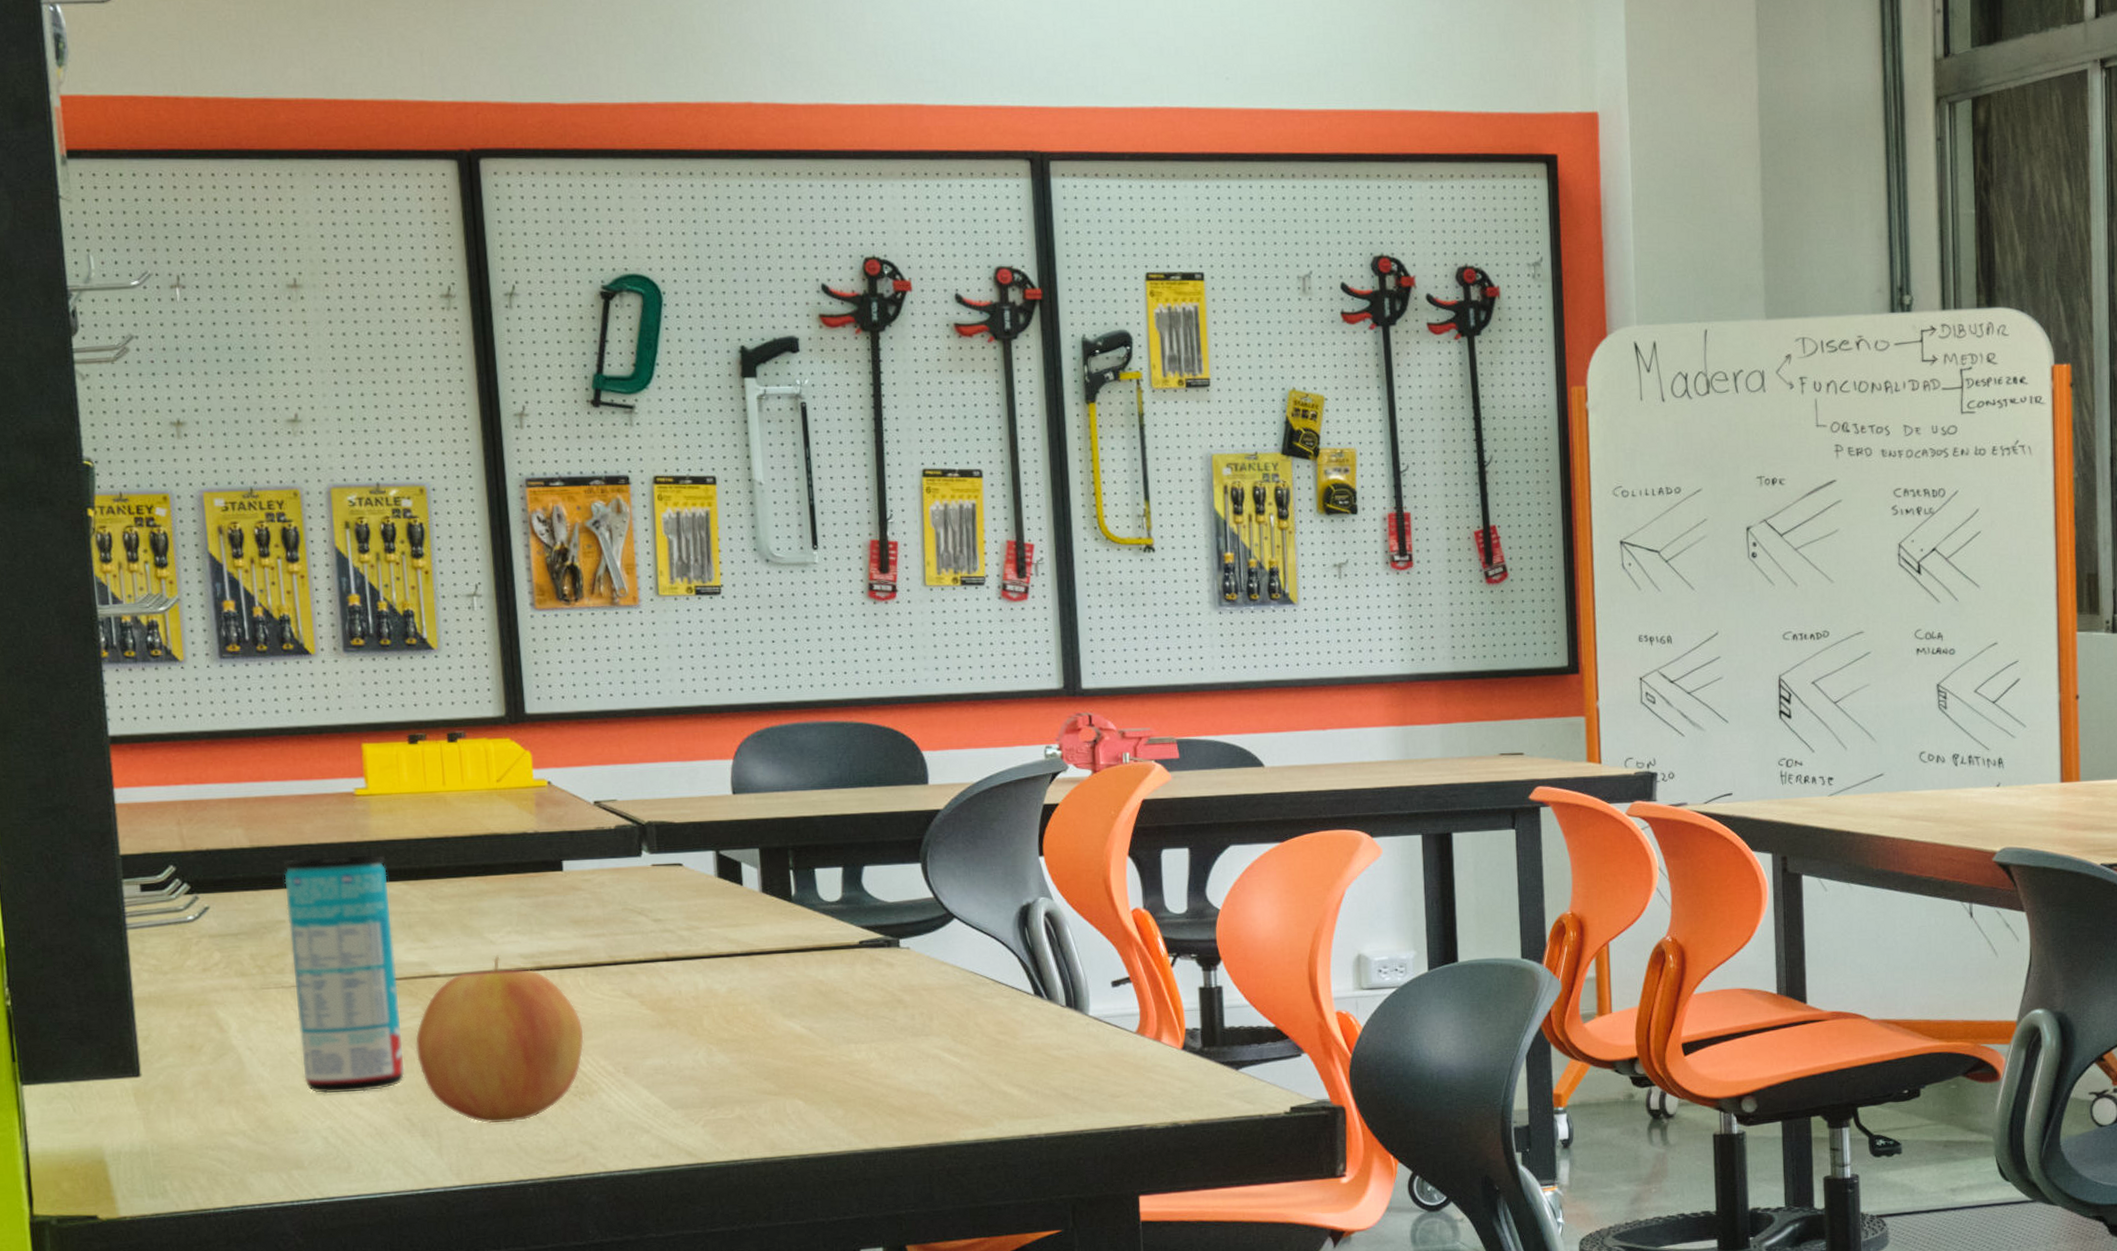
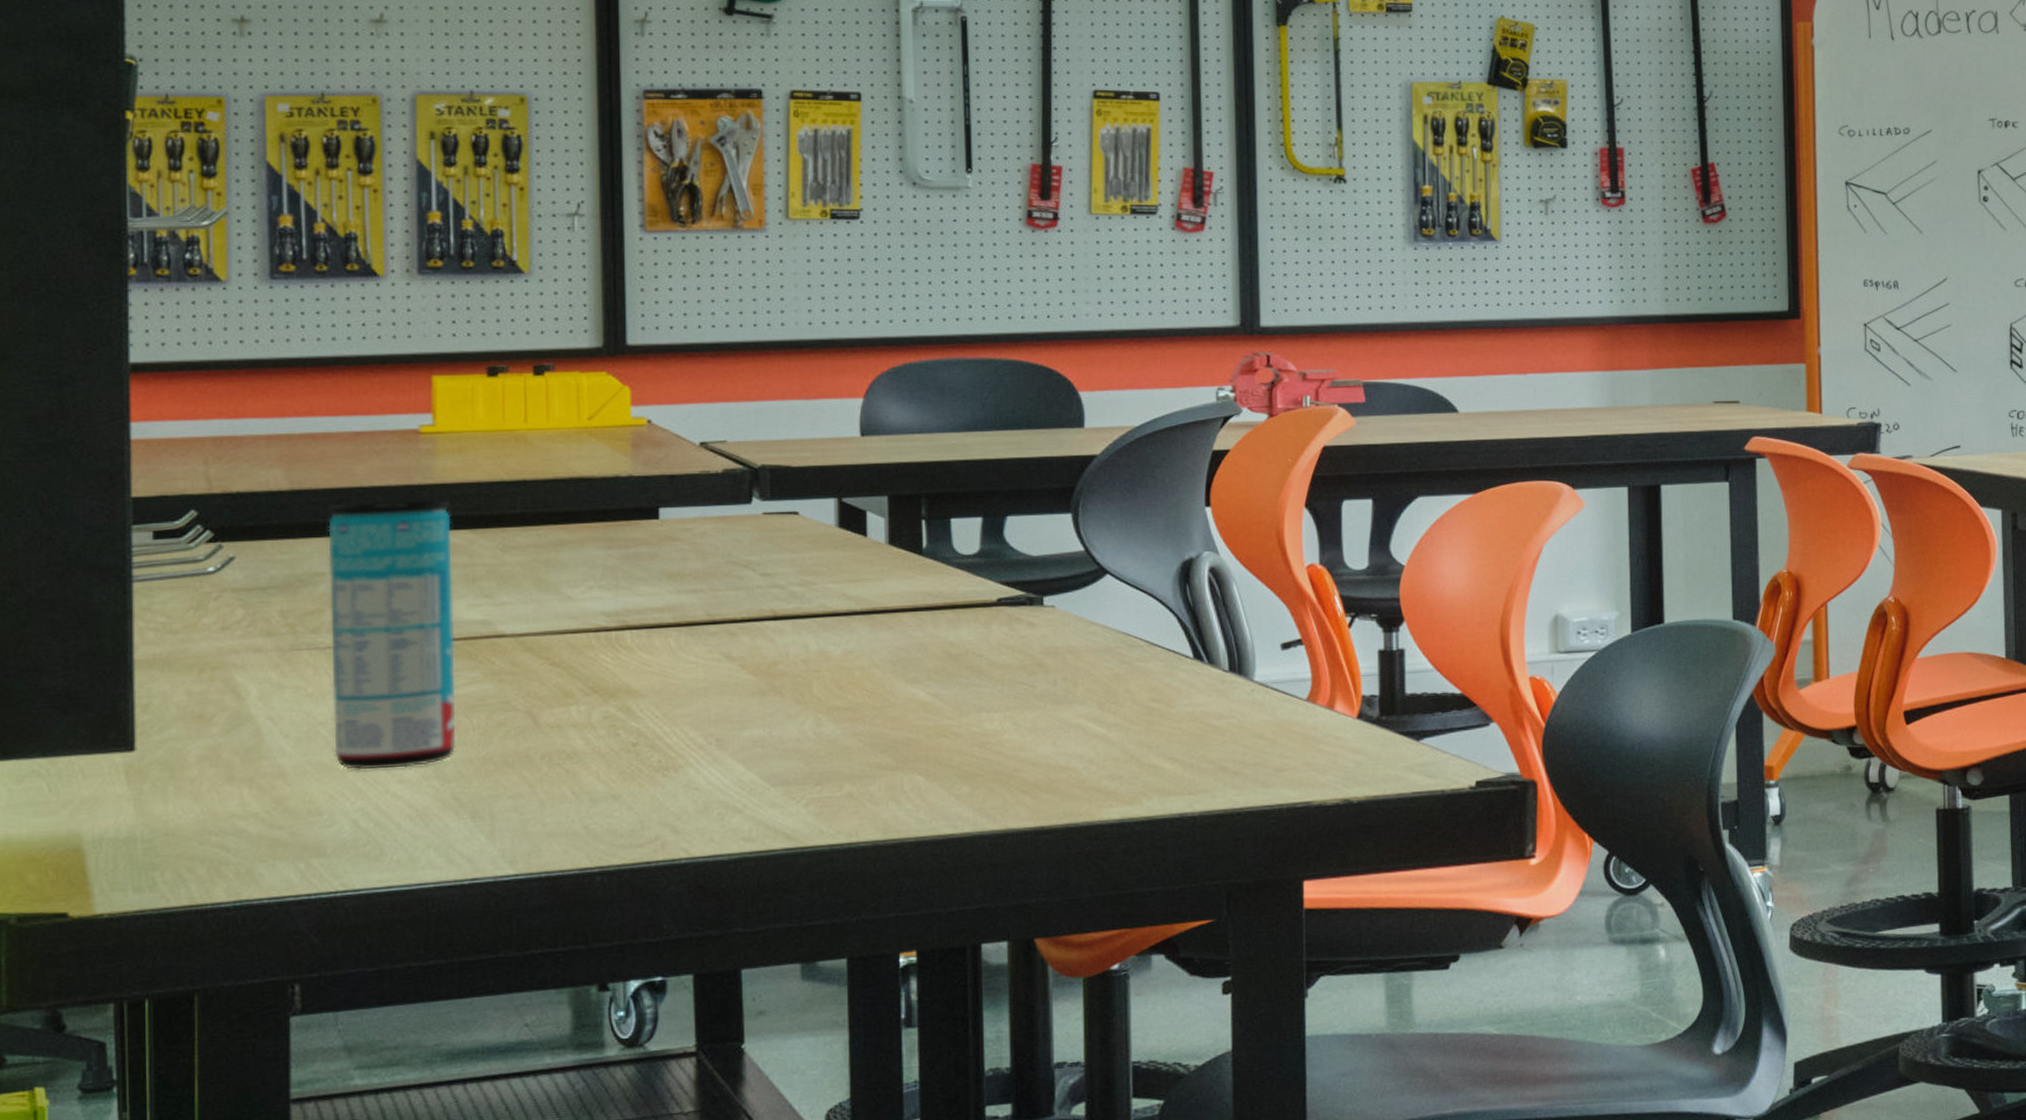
apple: present [415,955,584,1124] -> none [472,613,672,804]

